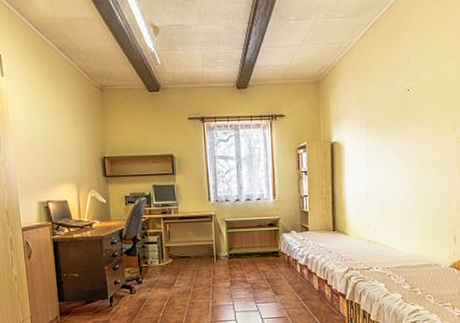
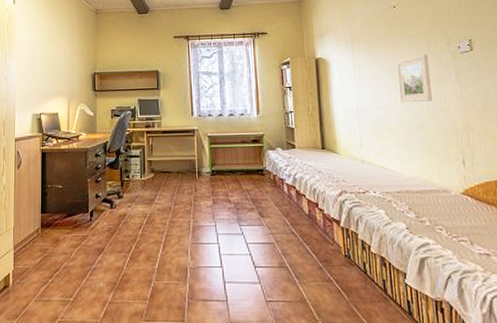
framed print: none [406,139,434,187] -> present [396,54,432,103]

